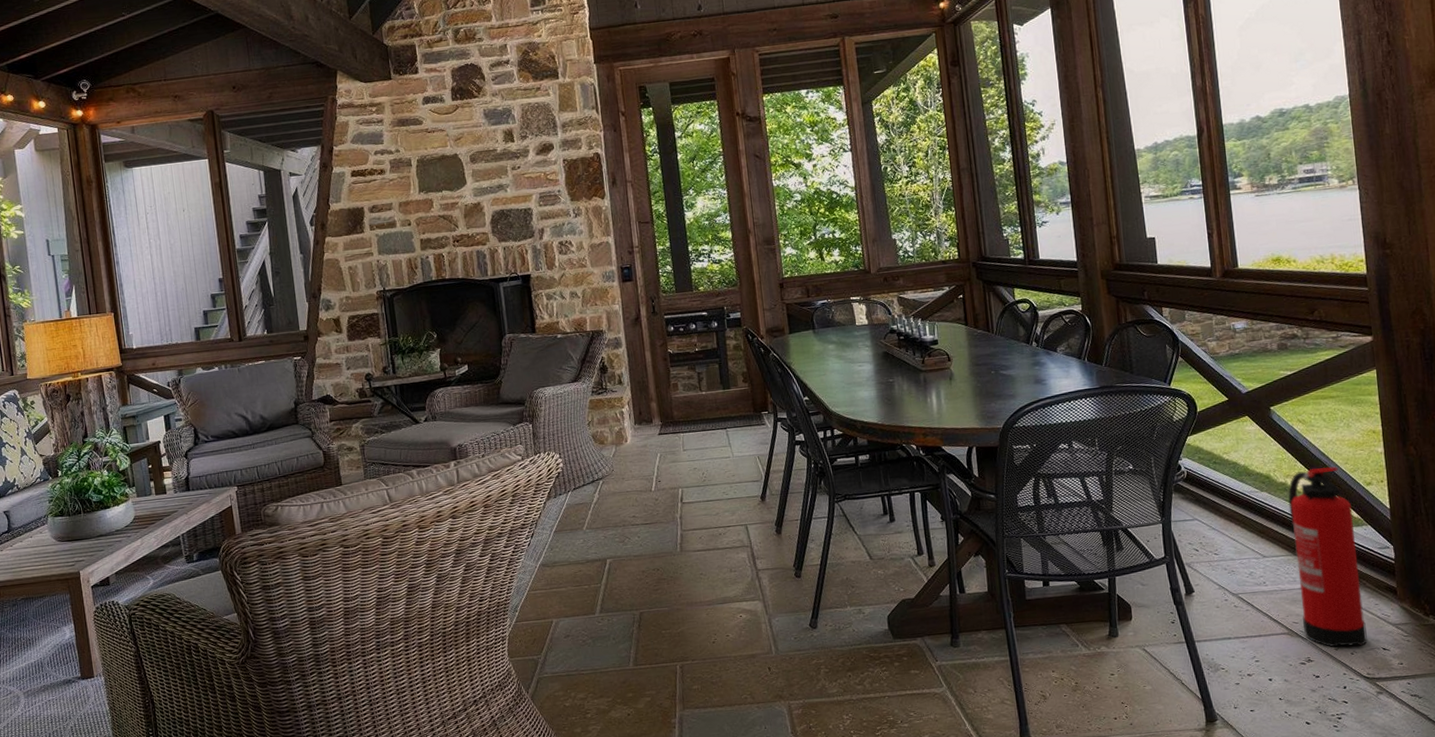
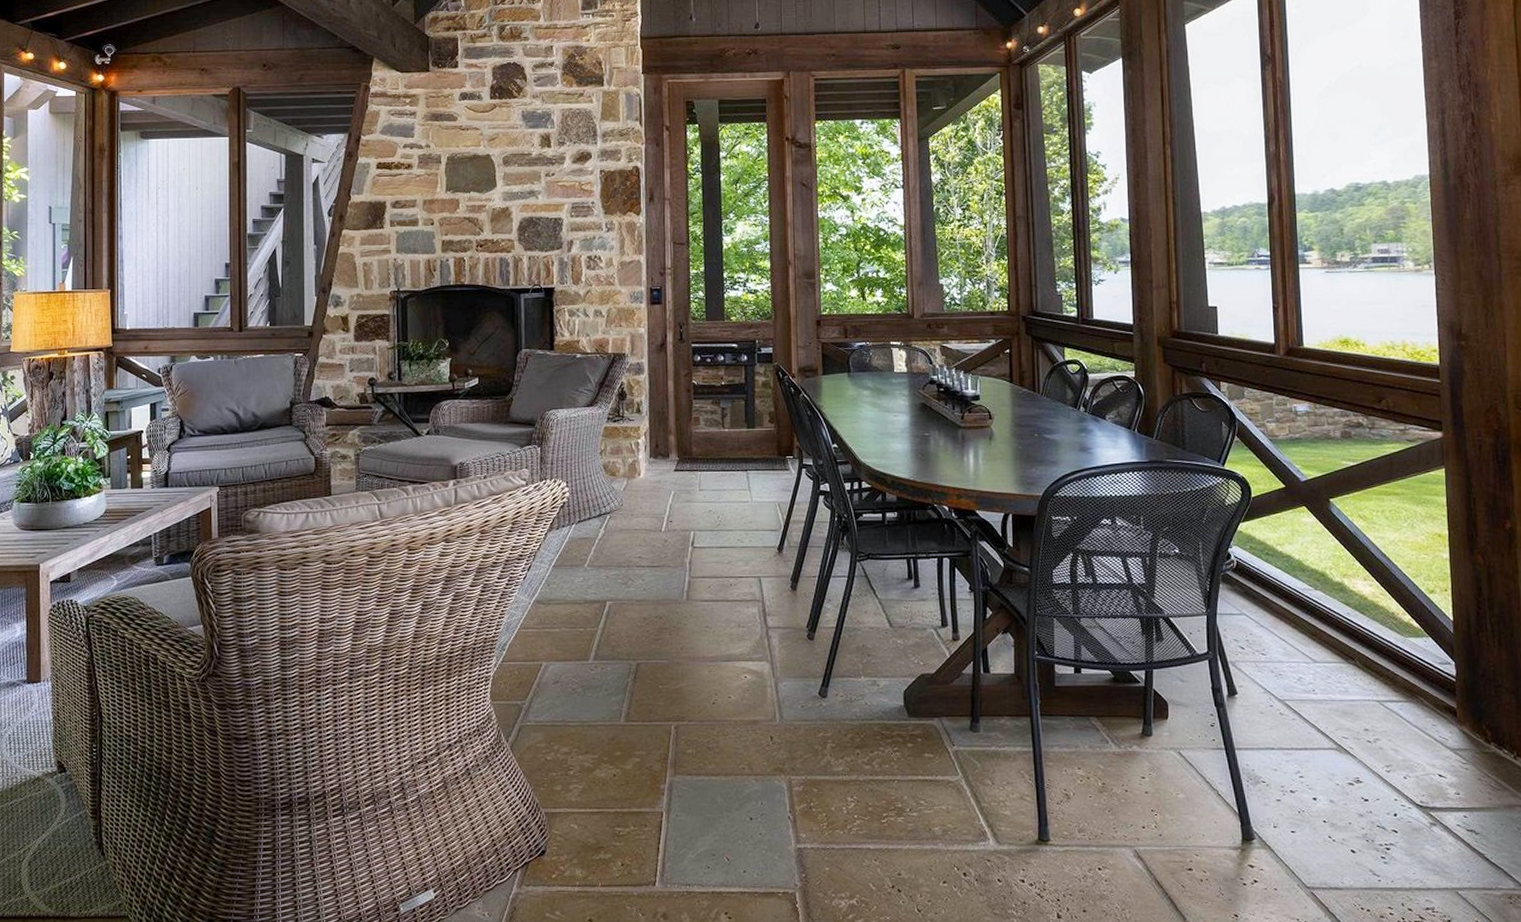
fire extinguisher: present [1287,466,1367,648] -> none [1344,569,1422,770]

